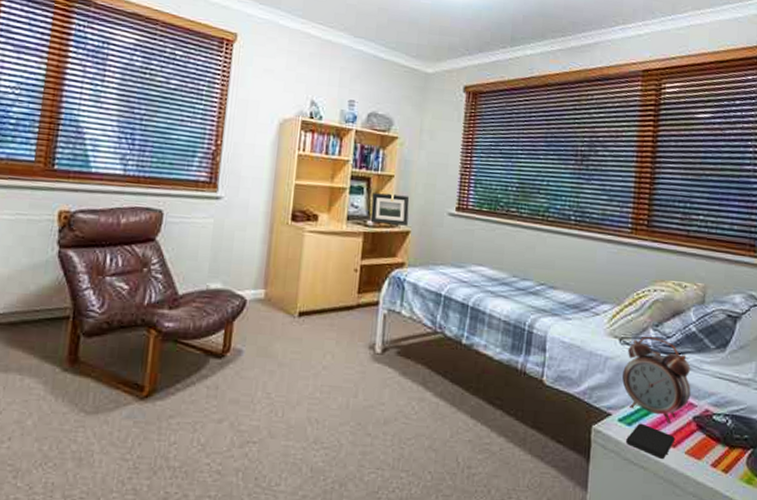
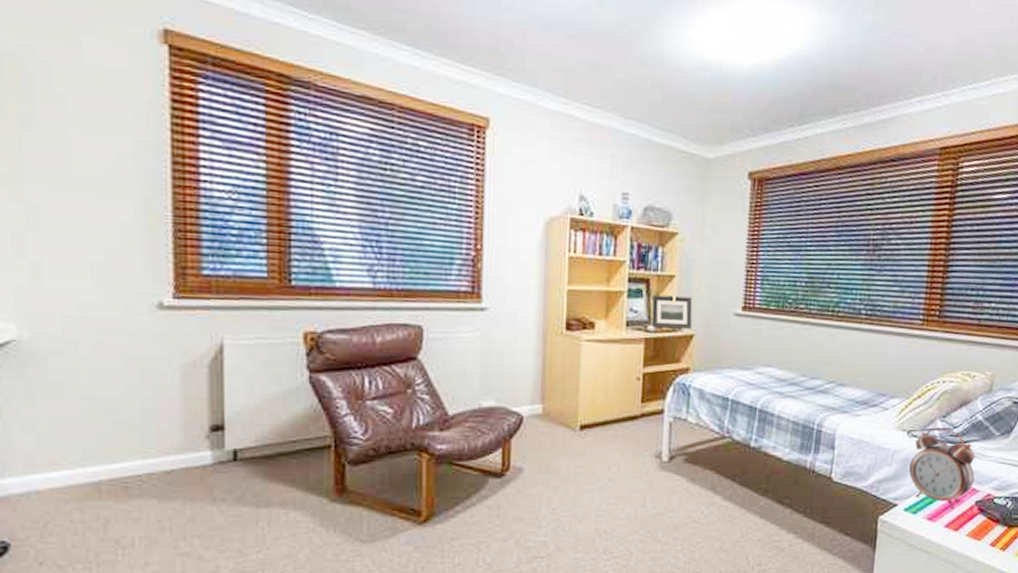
mobile phone: present [625,423,676,460] -> none [910,511,958,544]

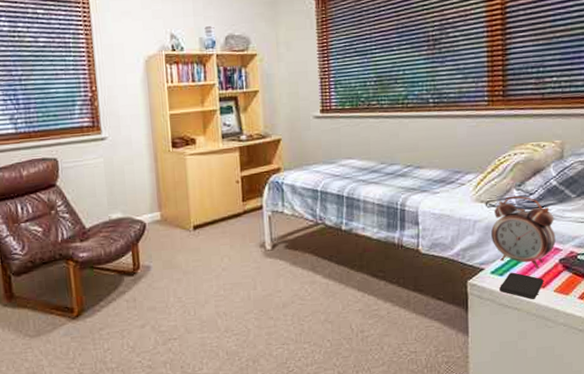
picture frame: present [651,295,693,329] -> none [241,107,278,137]
mobile phone: none [910,511,958,544] -> present [498,272,545,300]

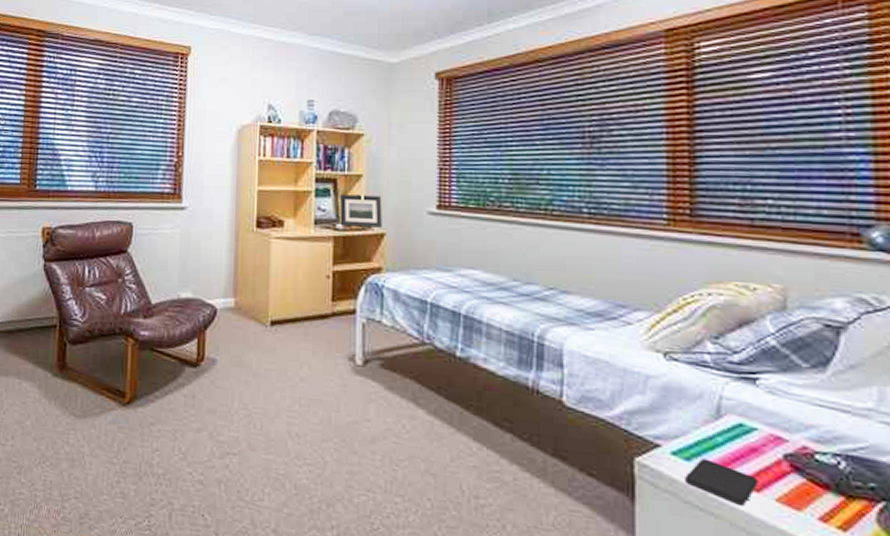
picture frame: none [241,107,278,137] -> present [340,194,382,228]
alarm clock: present [491,195,556,269] -> none [672,350,777,462]

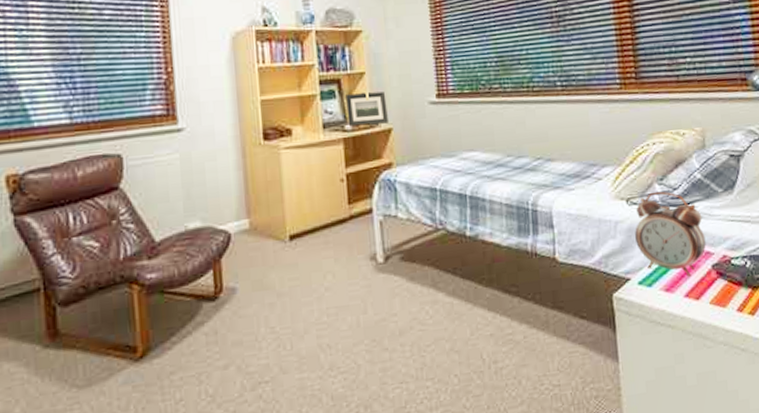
alarm clock: none [672,350,777,462] -> present [635,191,706,277]
mobile phone: present [683,458,759,507] -> none [648,282,698,315]

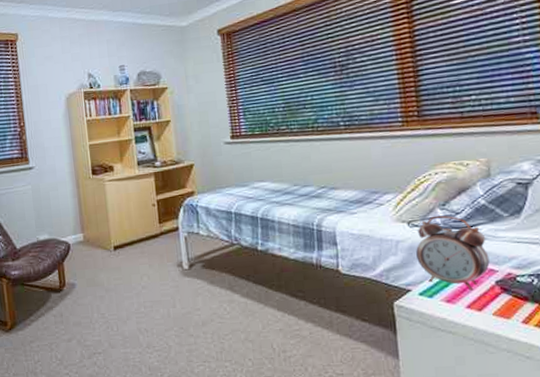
picture frame: present [345,91,388,127] -> none [155,135,190,163]

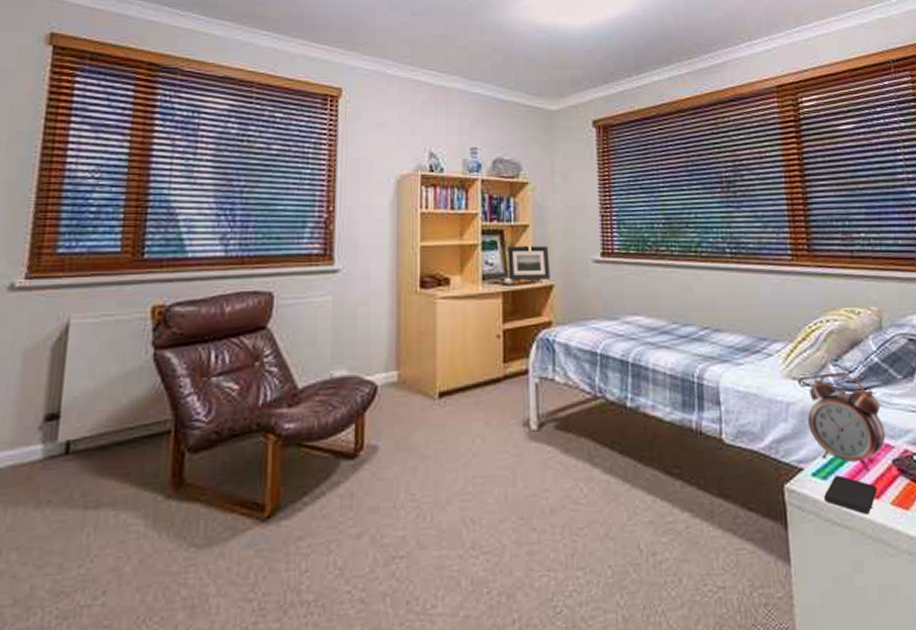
picture frame: none [155,135,190,163] -> present [508,246,550,280]
mobile phone: none [429,294,481,324] -> present [823,475,878,516]

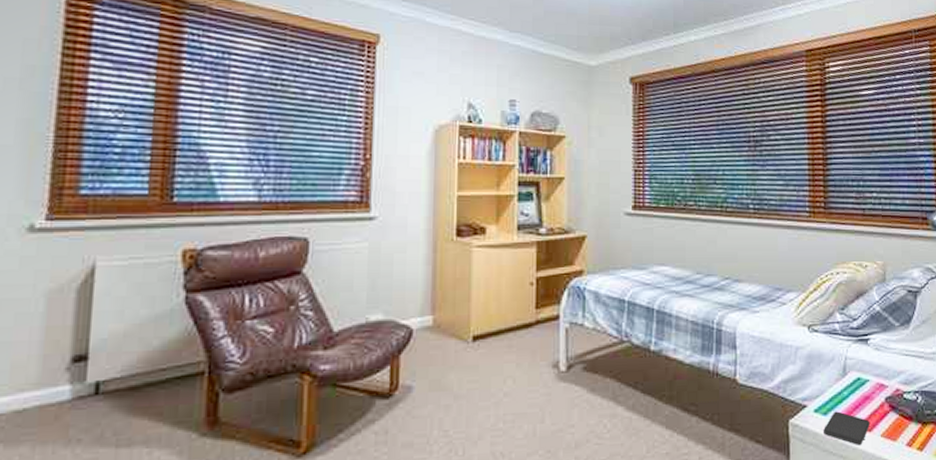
picture frame: present [508,246,550,280] -> none [543,198,583,230]
alarm clock: present [808,373,886,472] -> none [814,320,881,408]

